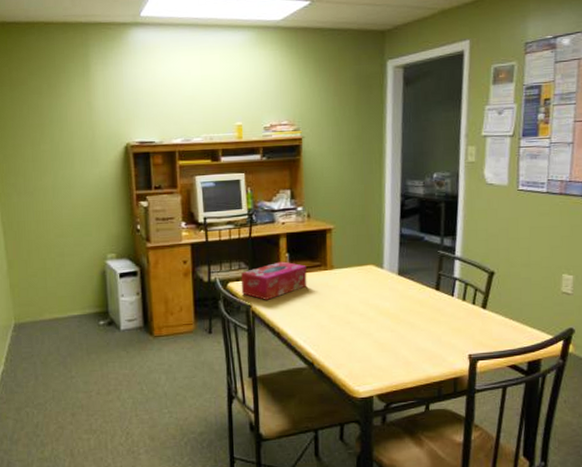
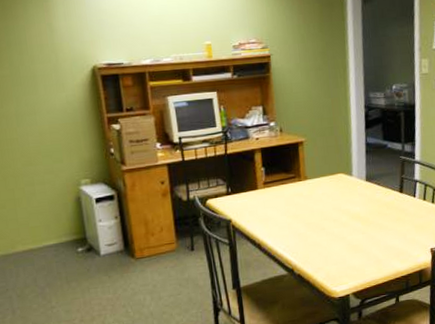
tissue box: present [241,261,307,300] -> none [219,175,284,214]

